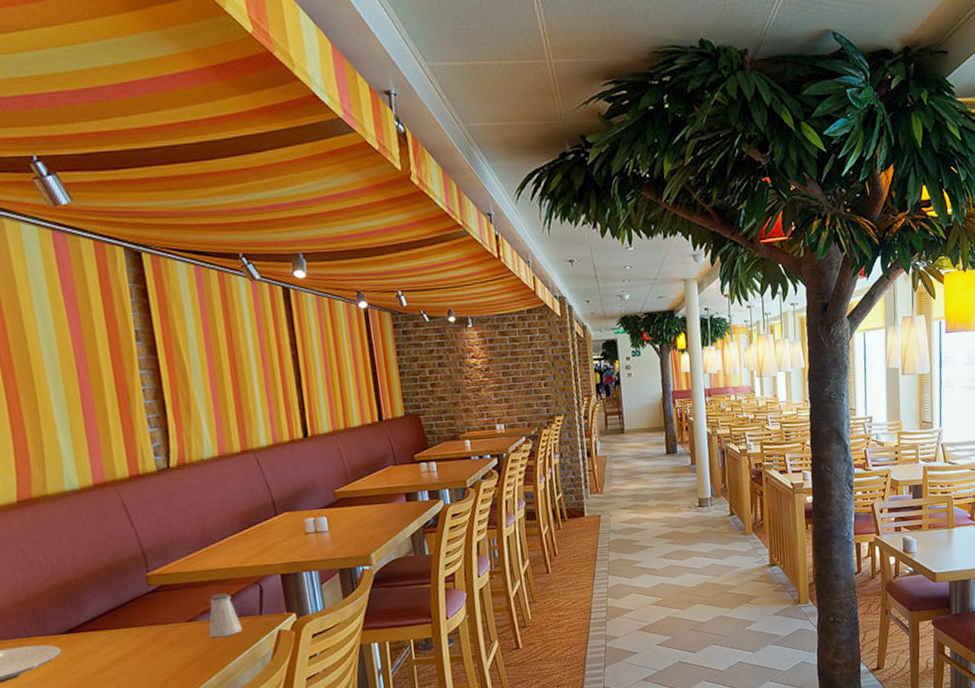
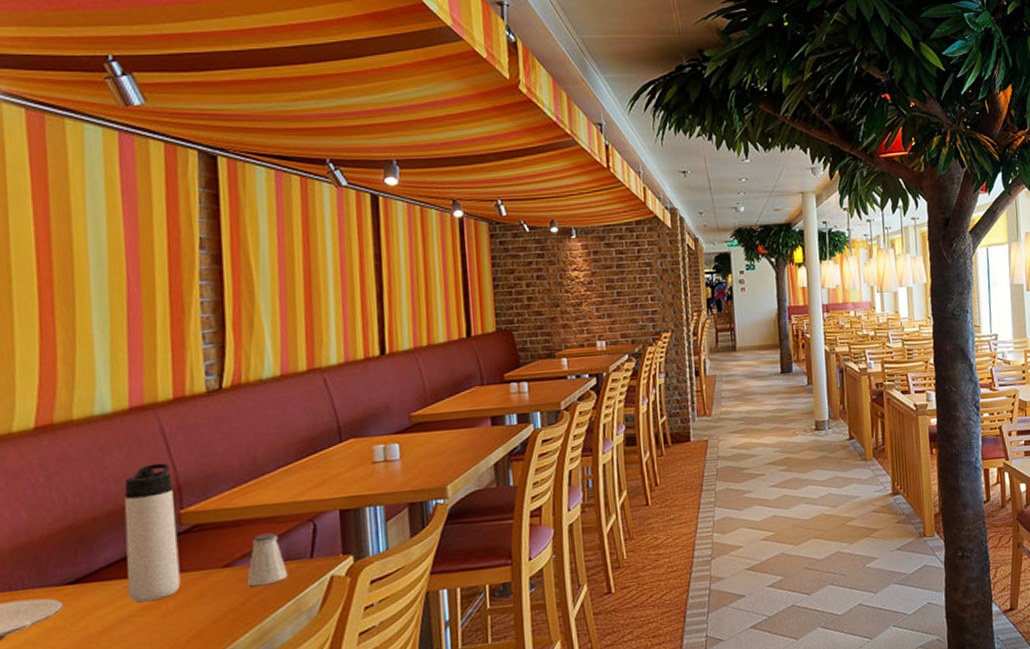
thermos bottle: none [97,532,155,650] -> present [124,462,181,603]

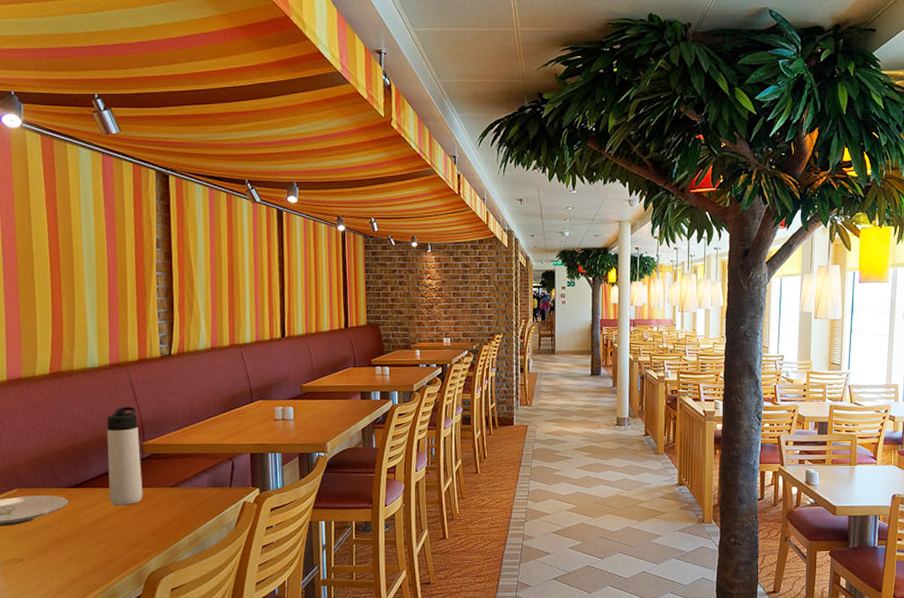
saltshaker: present [246,532,288,587] -> none [186,465,214,504]

